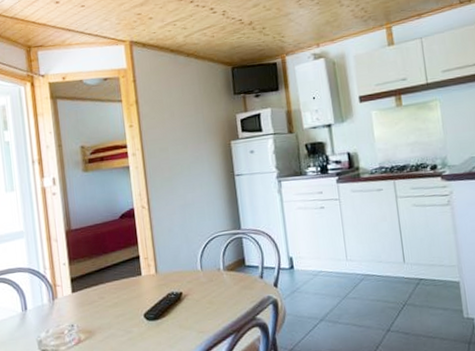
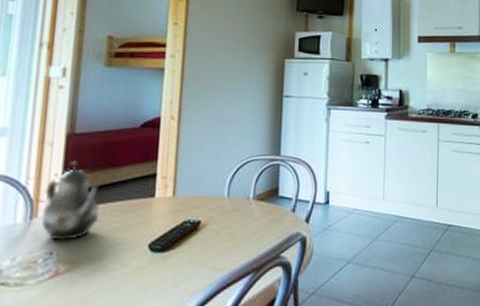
teapot: none [59,252,101,317] -> present [41,161,99,242]

